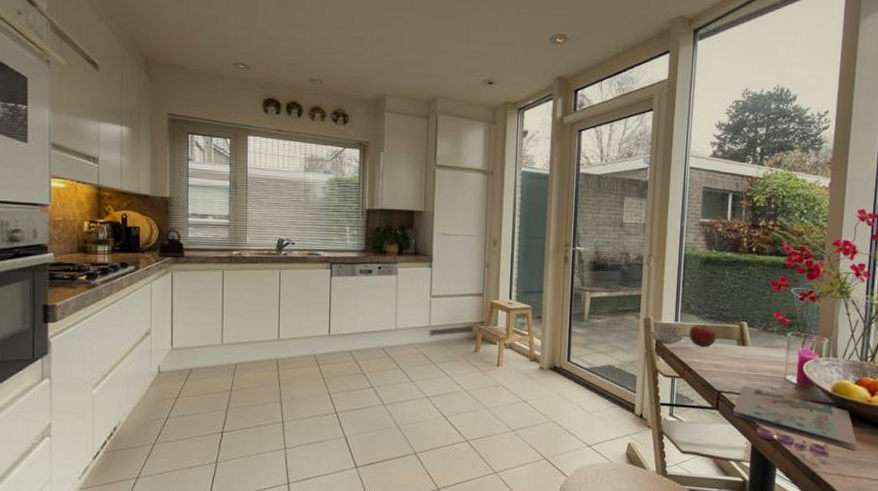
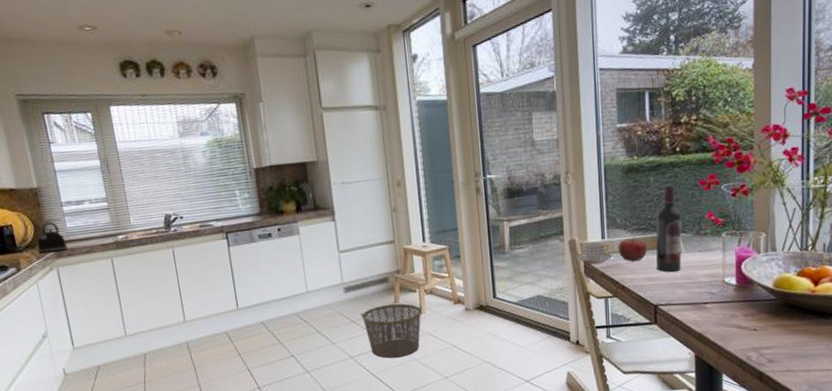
basket: none [442,352,500,404] -> present [360,303,423,359]
wine bottle: none [722,280,751,362] -> present [655,184,682,272]
magazine: present [732,386,858,457] -> none [672,294,804,356]

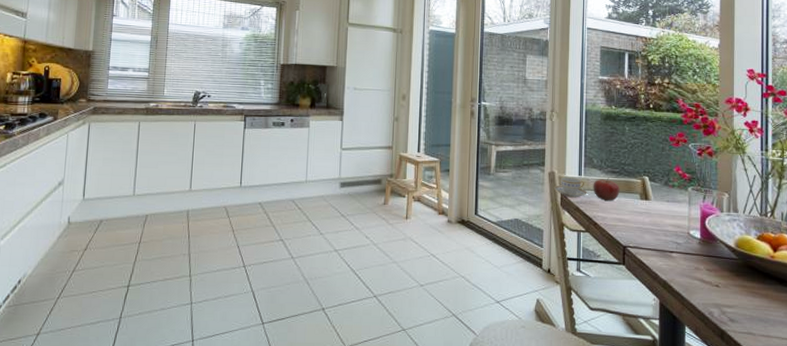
kettle: present [37,221,67,254] -> none [76,81,104,109]
basket: present [360,303,423,359] -> none [351,204,409,258]
wine bottle: present [655,184,682,272] -> none [626,136,652,217]

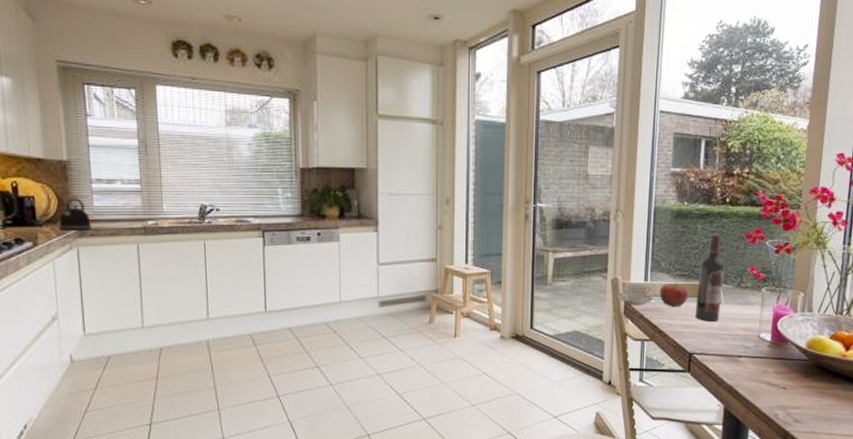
kettle: none [76,81,104,109] -> present [58,197,91,230]
wine bottle: none [626,136,652,217] -> present [694,234,725,321]

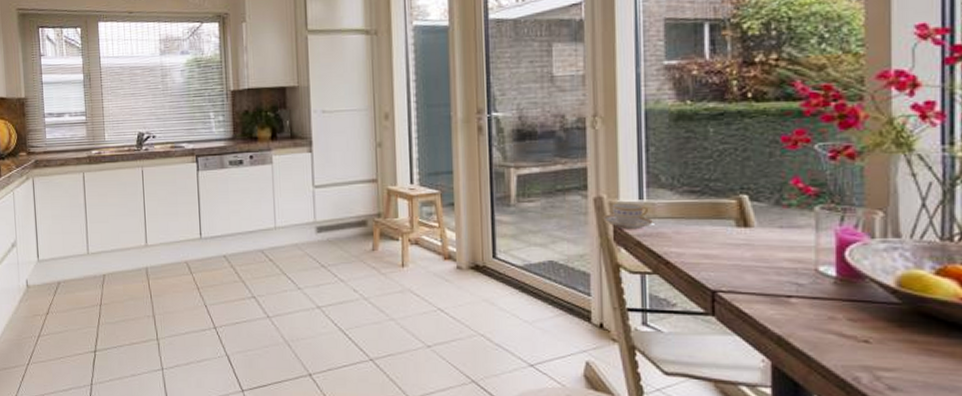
kettle: present [58,197,91,230] -> none [17,131,44,162]
fruit: present [659,281,689,306] -> none [661,199,704,231]
wine bottle: present [694,234,725,321] -> none [714,138,754,250]

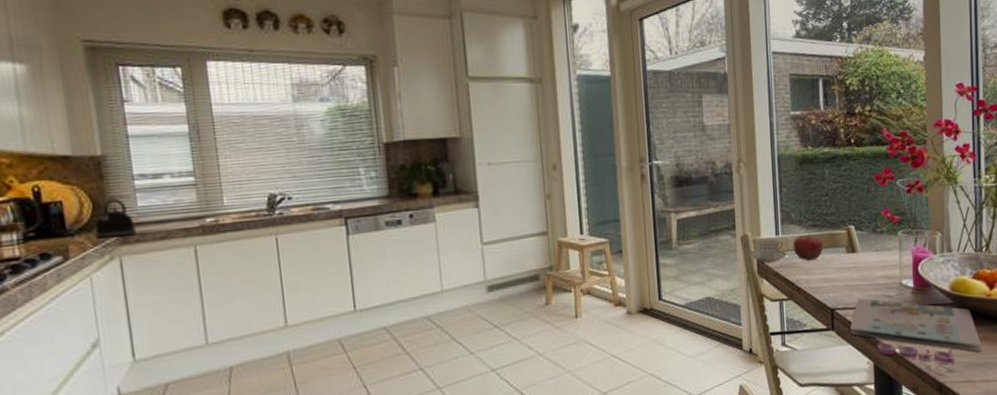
kettle: none [17,131,44,162] -> present [94,198,136,239]
fruit: none [661,199,704,231] -> present [792,232,824,260]
magazine: none [737,282,949,381] -> present [849,298,982,365]

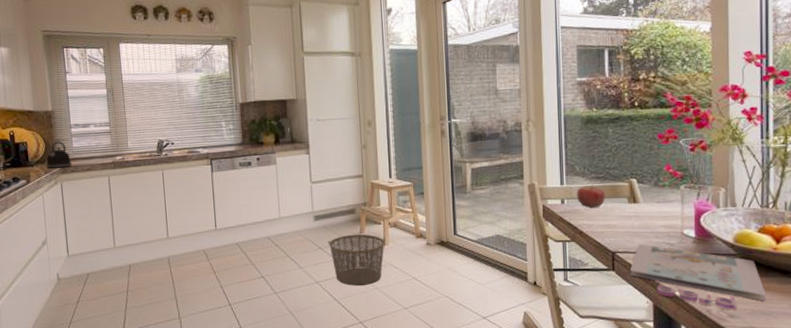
basket: none [505,305,578,371] -> present [328,234,386,286]
teacup: present [748,239,787,263] -> none [534,188,571,209]

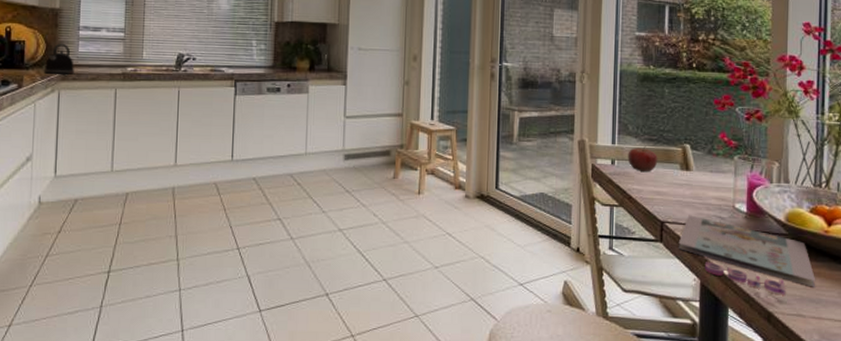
basket: present [328,234,386,286] -> none [356,178,421,238]

